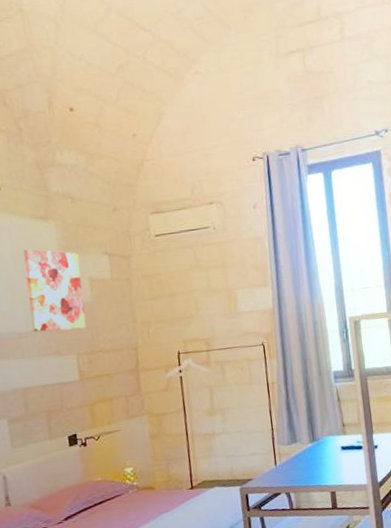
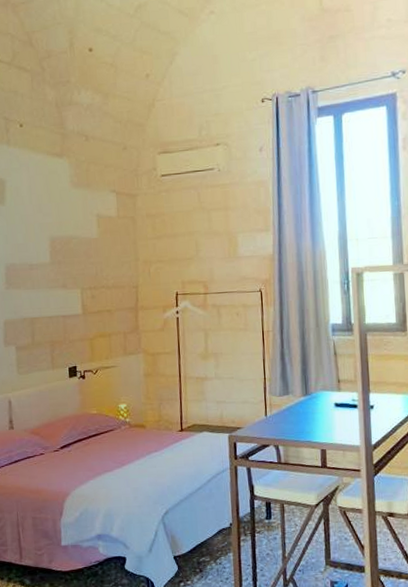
wall art: present [23,249,87,332] -> none [39,184,92,265]

